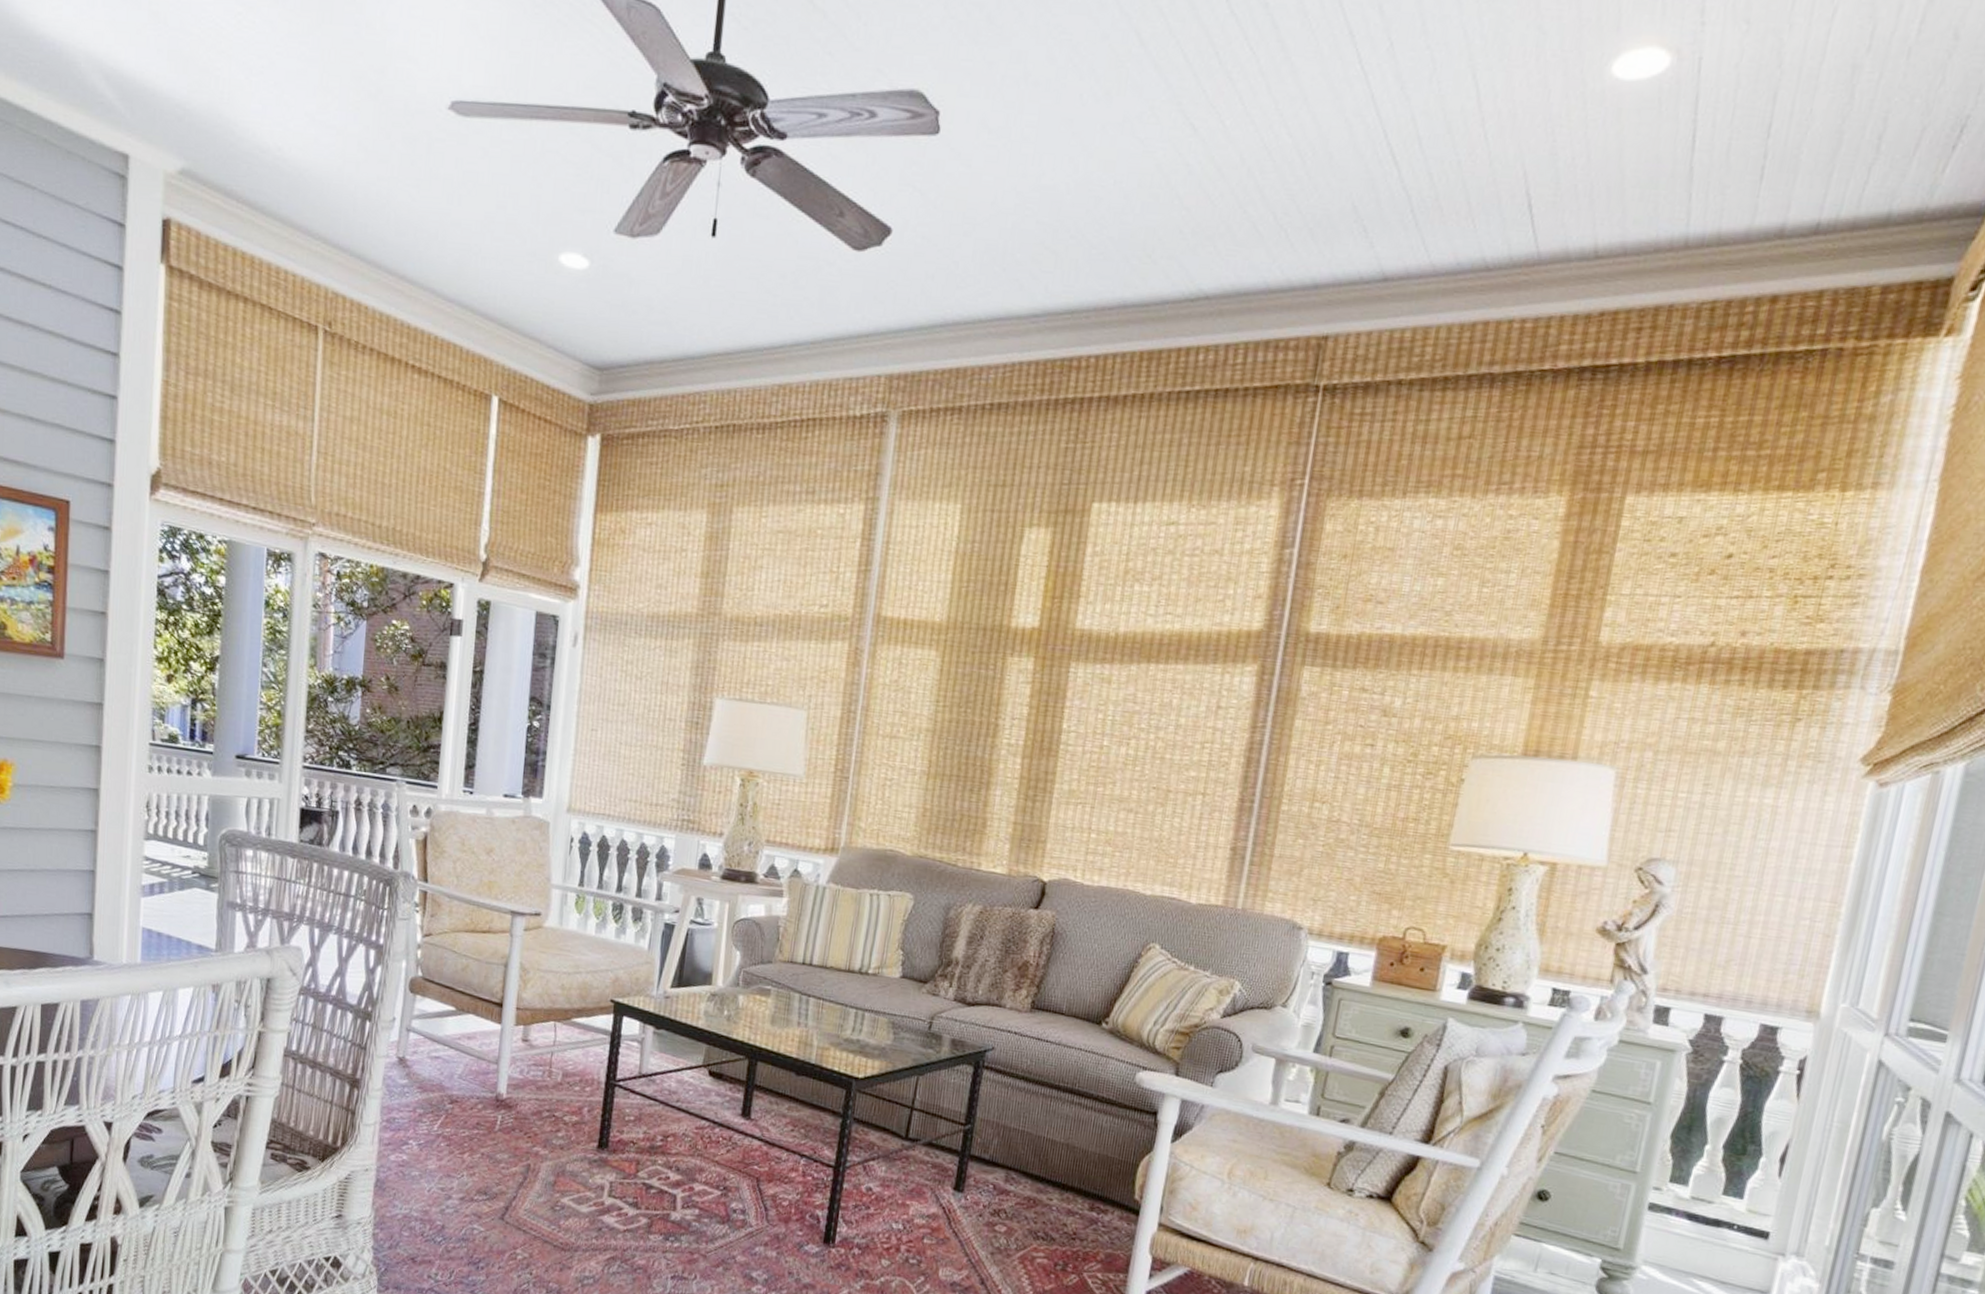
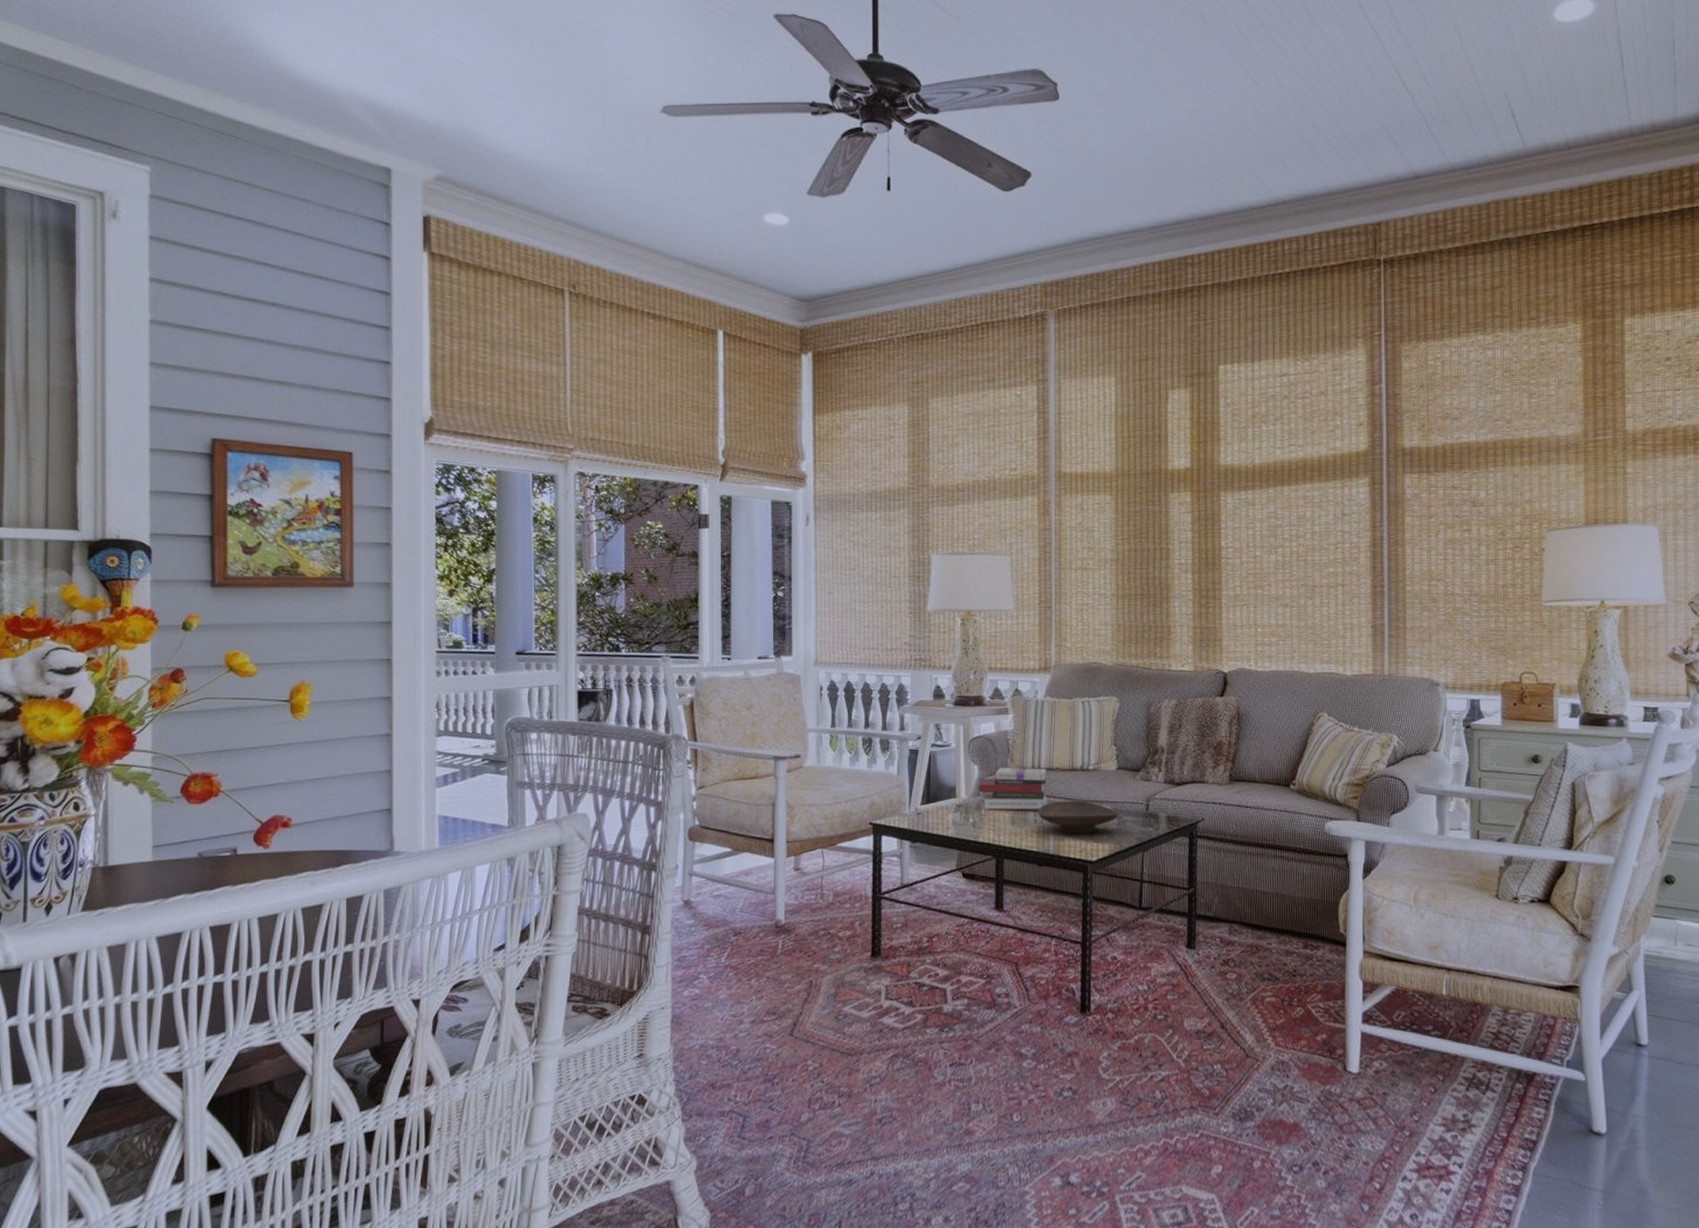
books: none [738,957,820,1014] -> present [978,767,1047,812]
decorative bowl: none [802,1004,897,1046] -> present [1038,800,1119,834]

